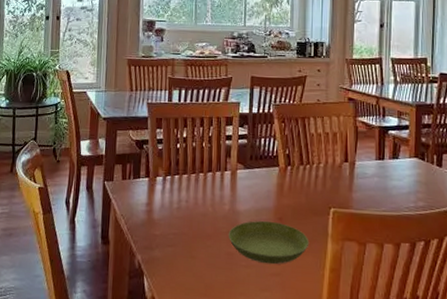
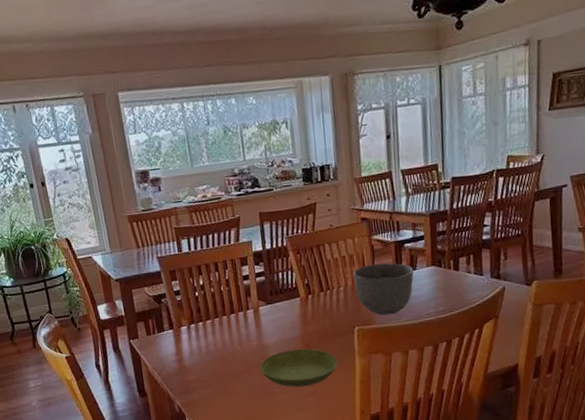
bowl: none [335,145,396,202] -> present [353,262,414,316]

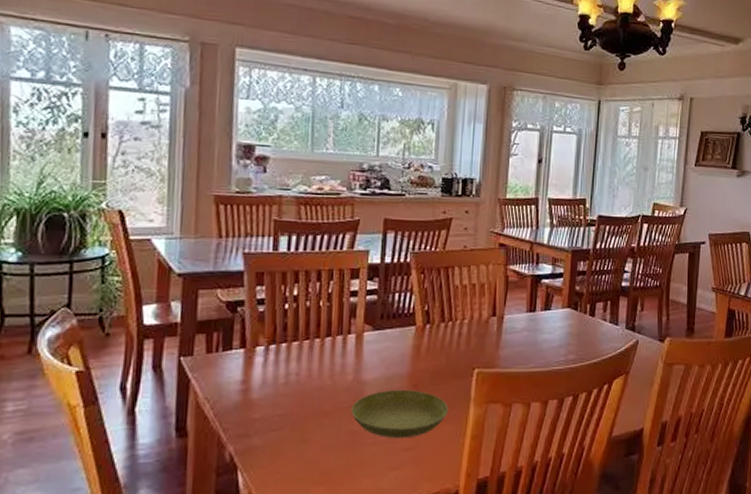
bowl: present [353,262,414,316] -> none [481,297,548,359]

